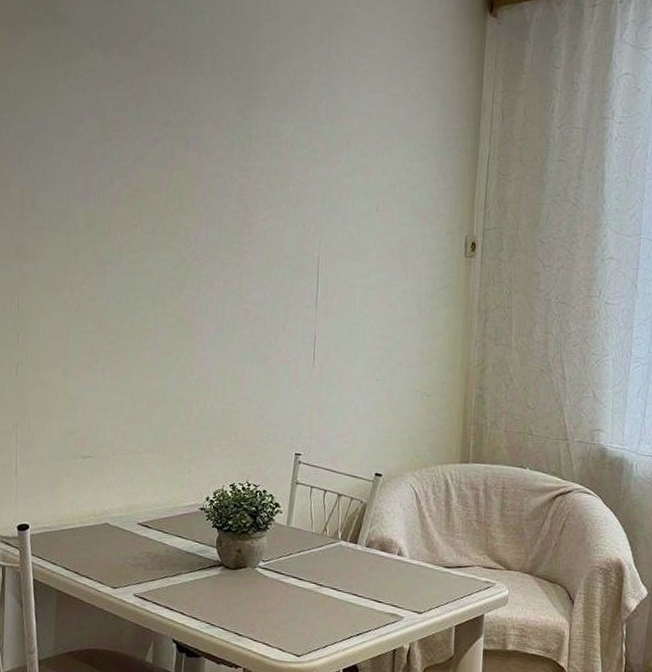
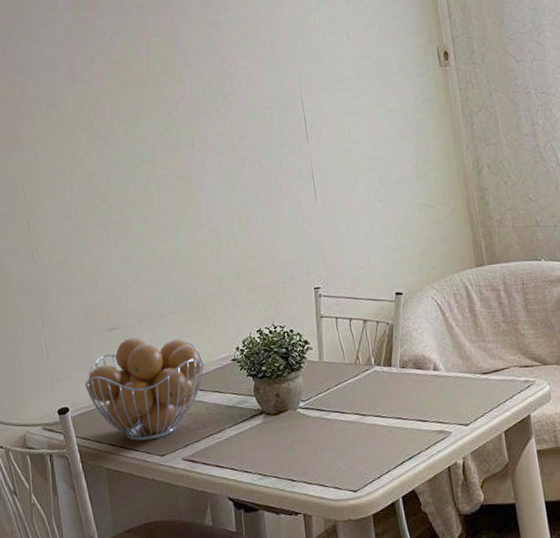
fruit basket: none [49,468,172,571] -> present [85,337,205,441]

